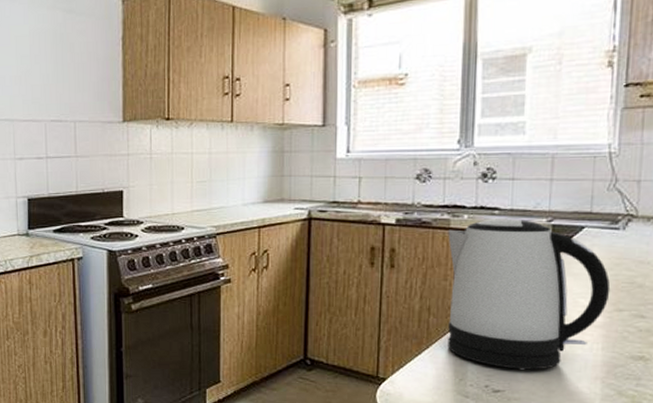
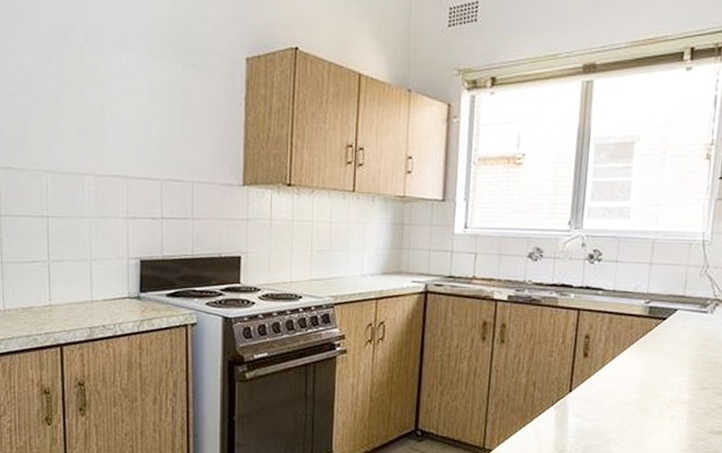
kettle: present [448,218,611,370] -> none [550,298,697,443]

